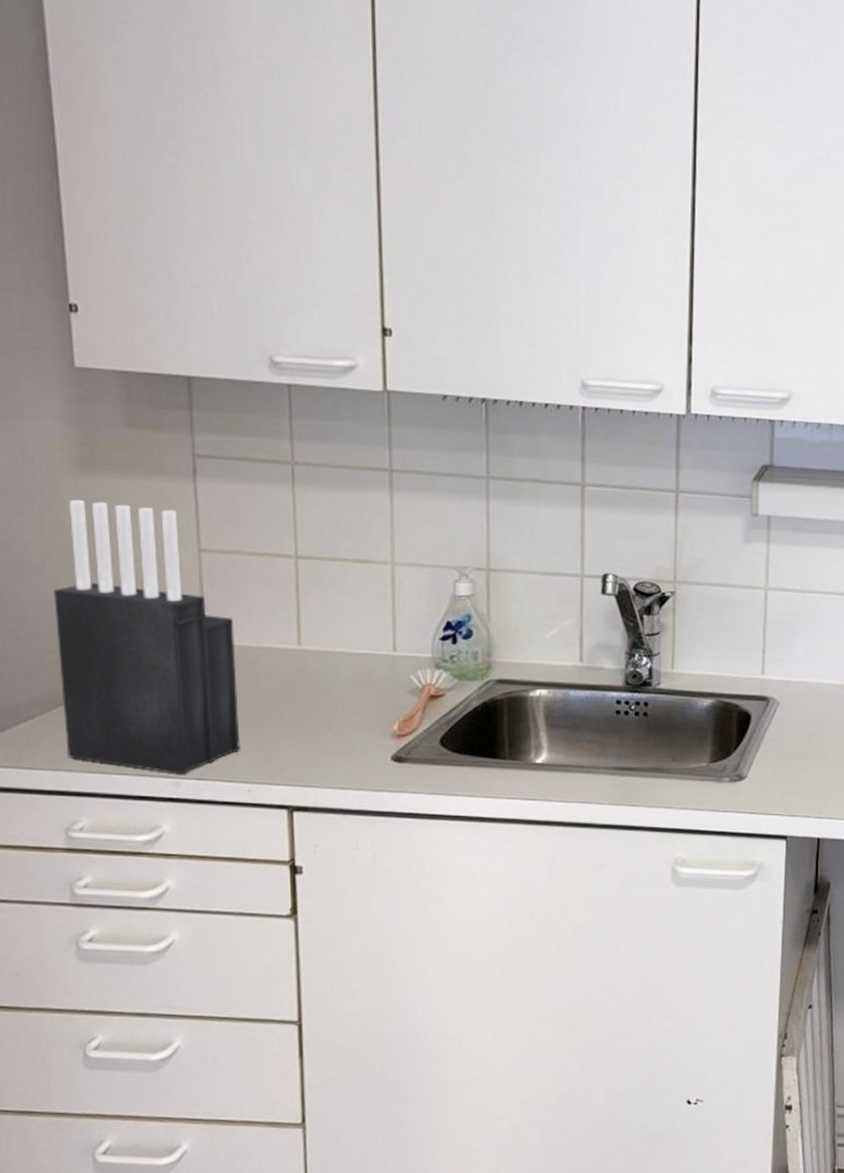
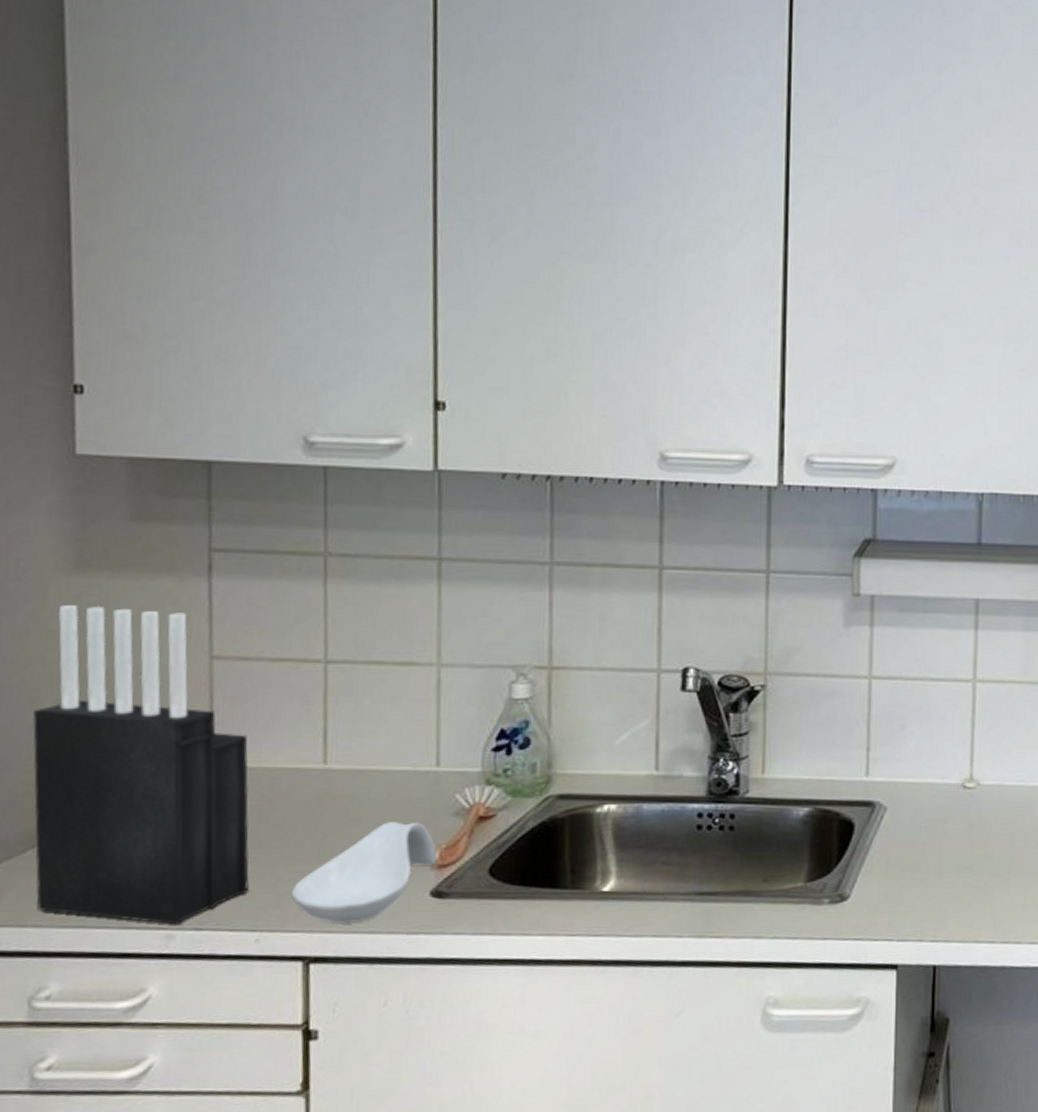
spoon rest: none [276,697,396,781] -> present [291,822,437,924]

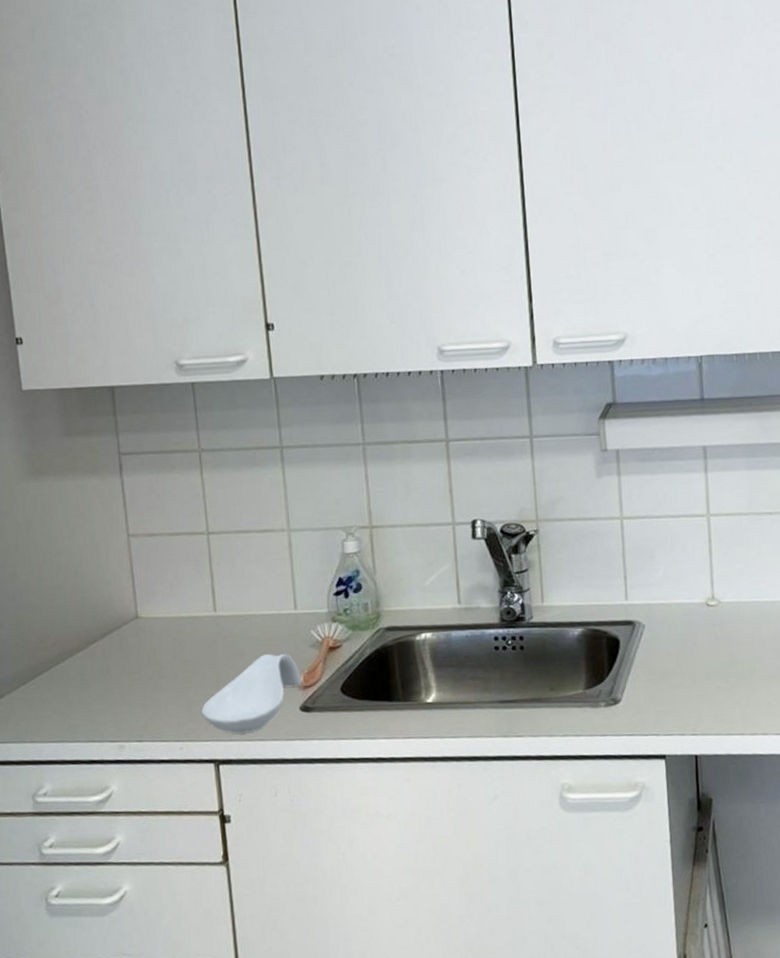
knife block: present [33,605,249,925] -> none [14,502,171,738]

